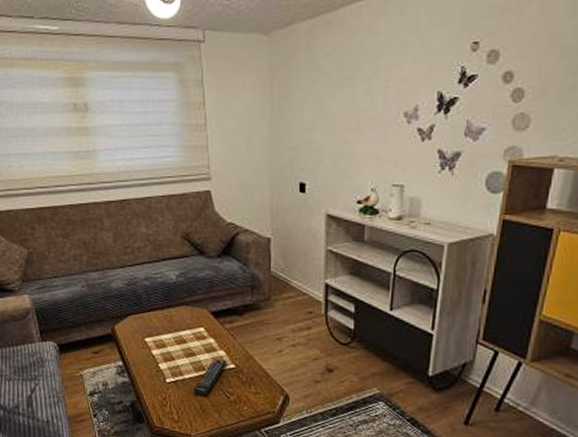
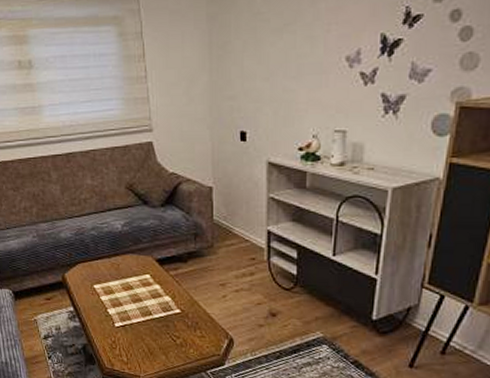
remote control: present [194,359,228,397] -> none [141,304,173,340]

